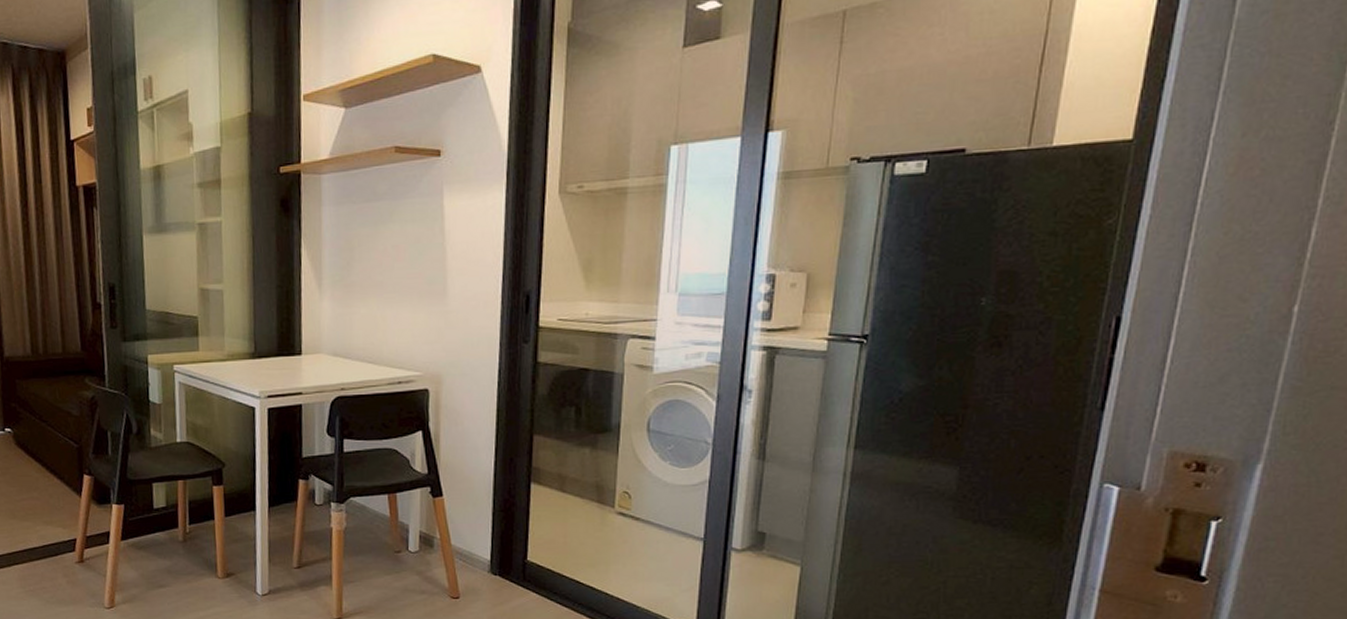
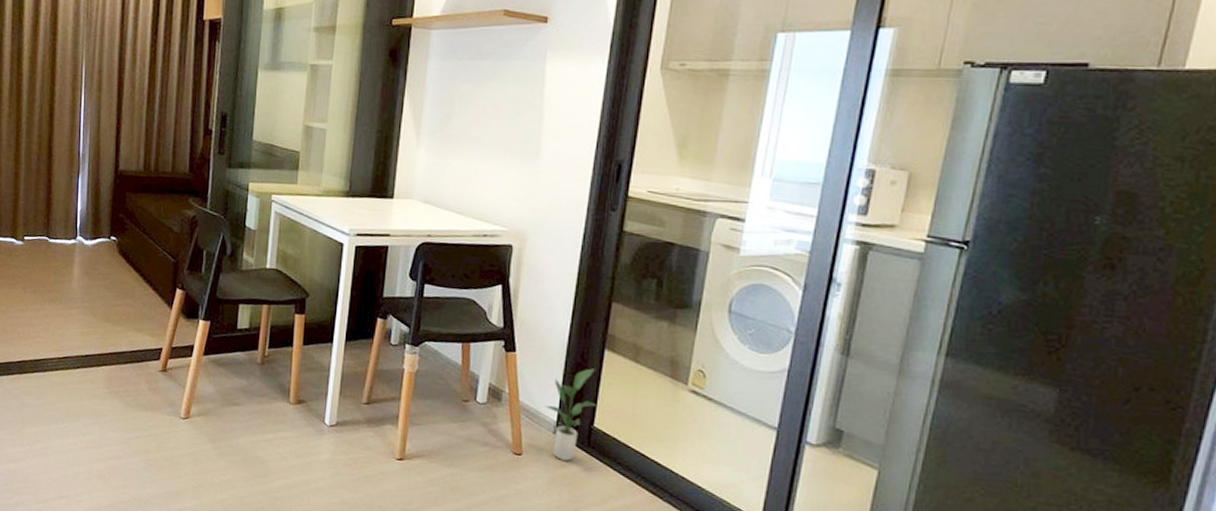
potted plant: none [477,503,530,598] -> present [544,368,599,461]

